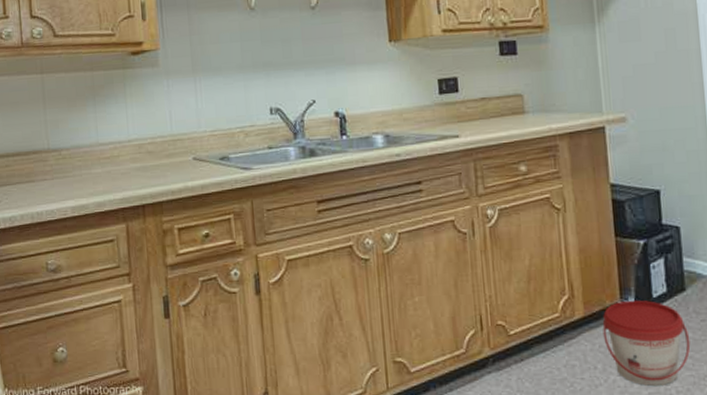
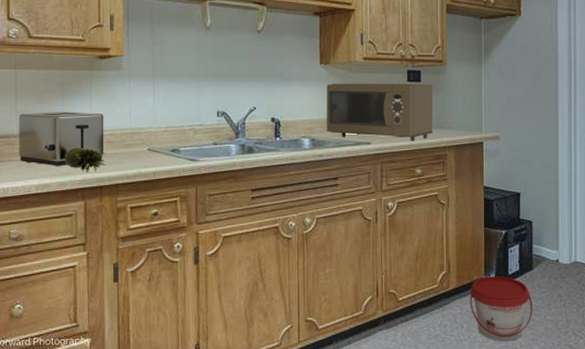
toaster: none [48,118,144,184] -> present [18,112,104,166]
fruit: none [100,160,148,191] -> present [64,147,107,173]
microwave: none [399,56,539,131] -> present [326,83,434,142]

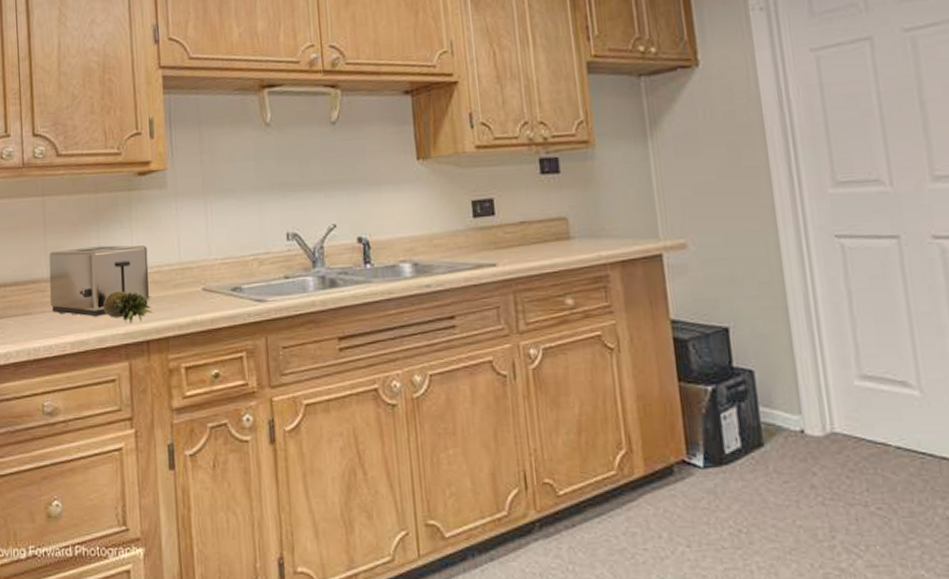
microwave: present [326,83,434,142] -> none [428,174,586,259]
bucket: present [470,276,533,341] -> none [666,456,772,559]

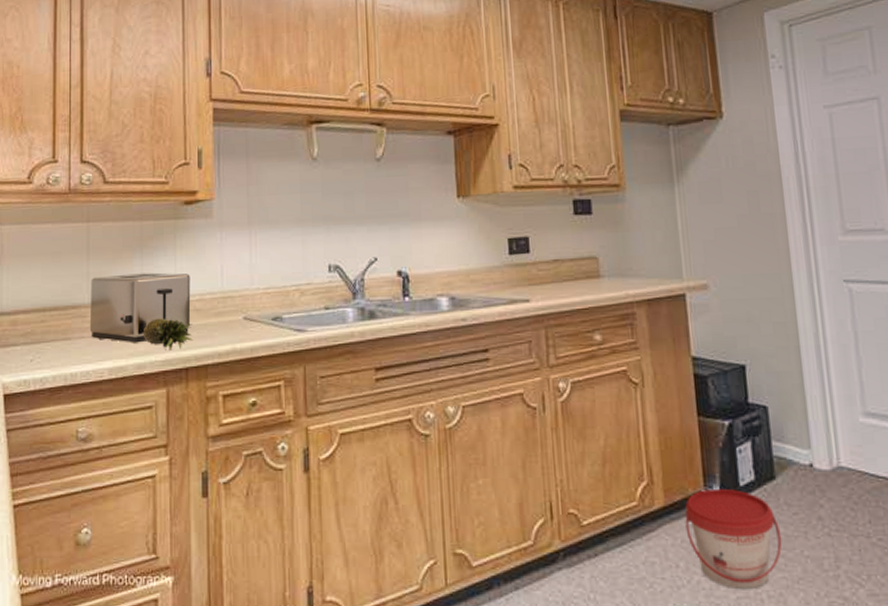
bucket: none [666,456,772,559] -> present [684,488,782,588]

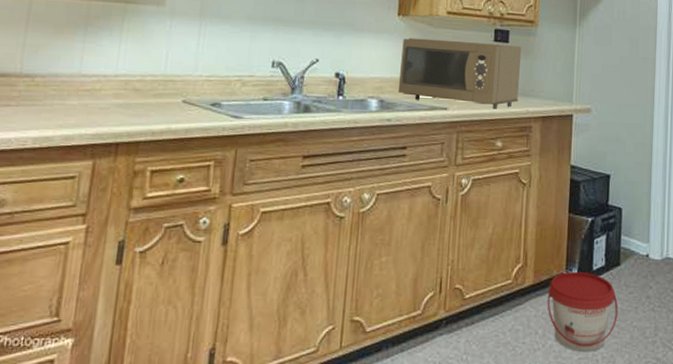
toaster: present [89,272,191,343] -> none [17,48,134,116]
fruit: present [142,318,194,352] -> none [75,94,129,126]
microwave: none [467,216,615,296] -> present [397,38,522,110]

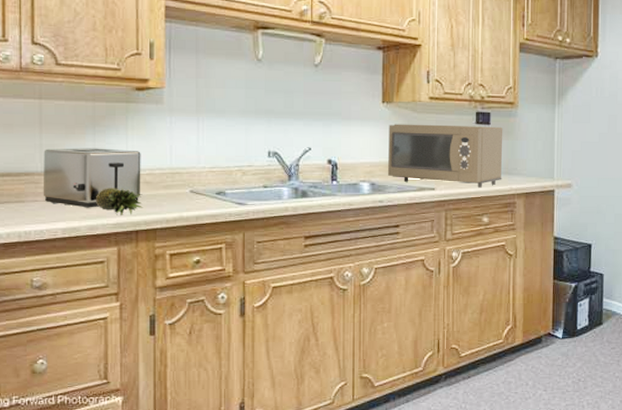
toaster: none [17,48,134,116] -> present [43,148,141,208]
fruit: none [75,94,129,126] -> present [95,188,144,217]
bucket: present [547,271,619,351] -> none [536,331,602,399]

